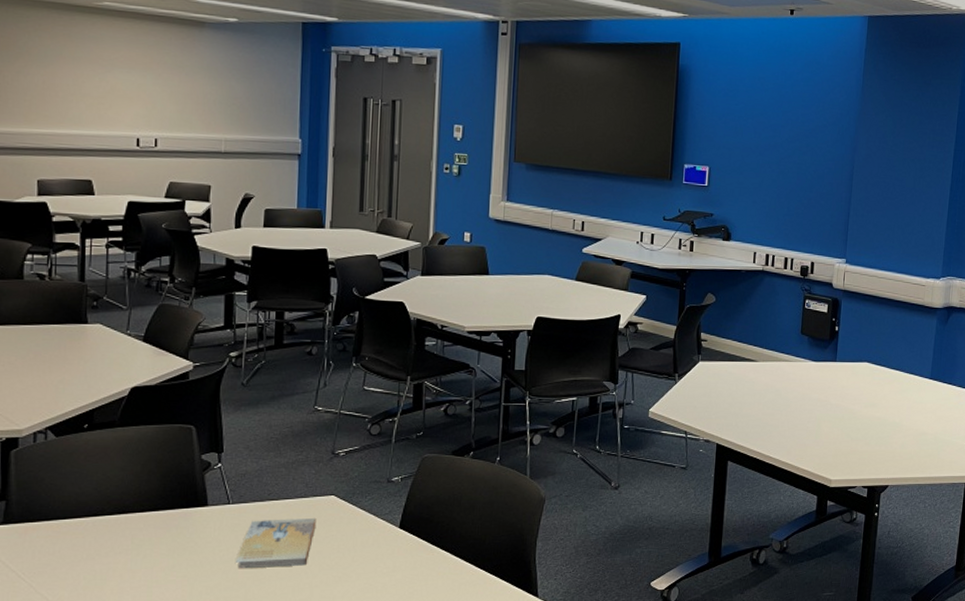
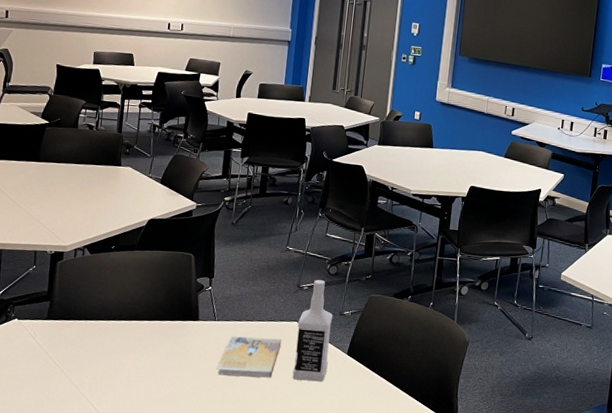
vodka: none [332,443,379,564] -> present [292,280,333,382]

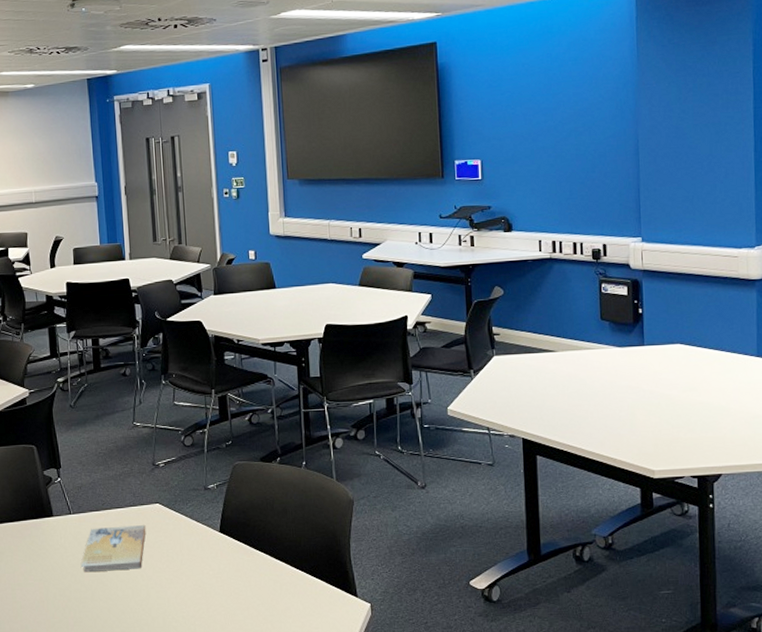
vodka: present [292,280,333,382] -> none [160,454,201,567]

